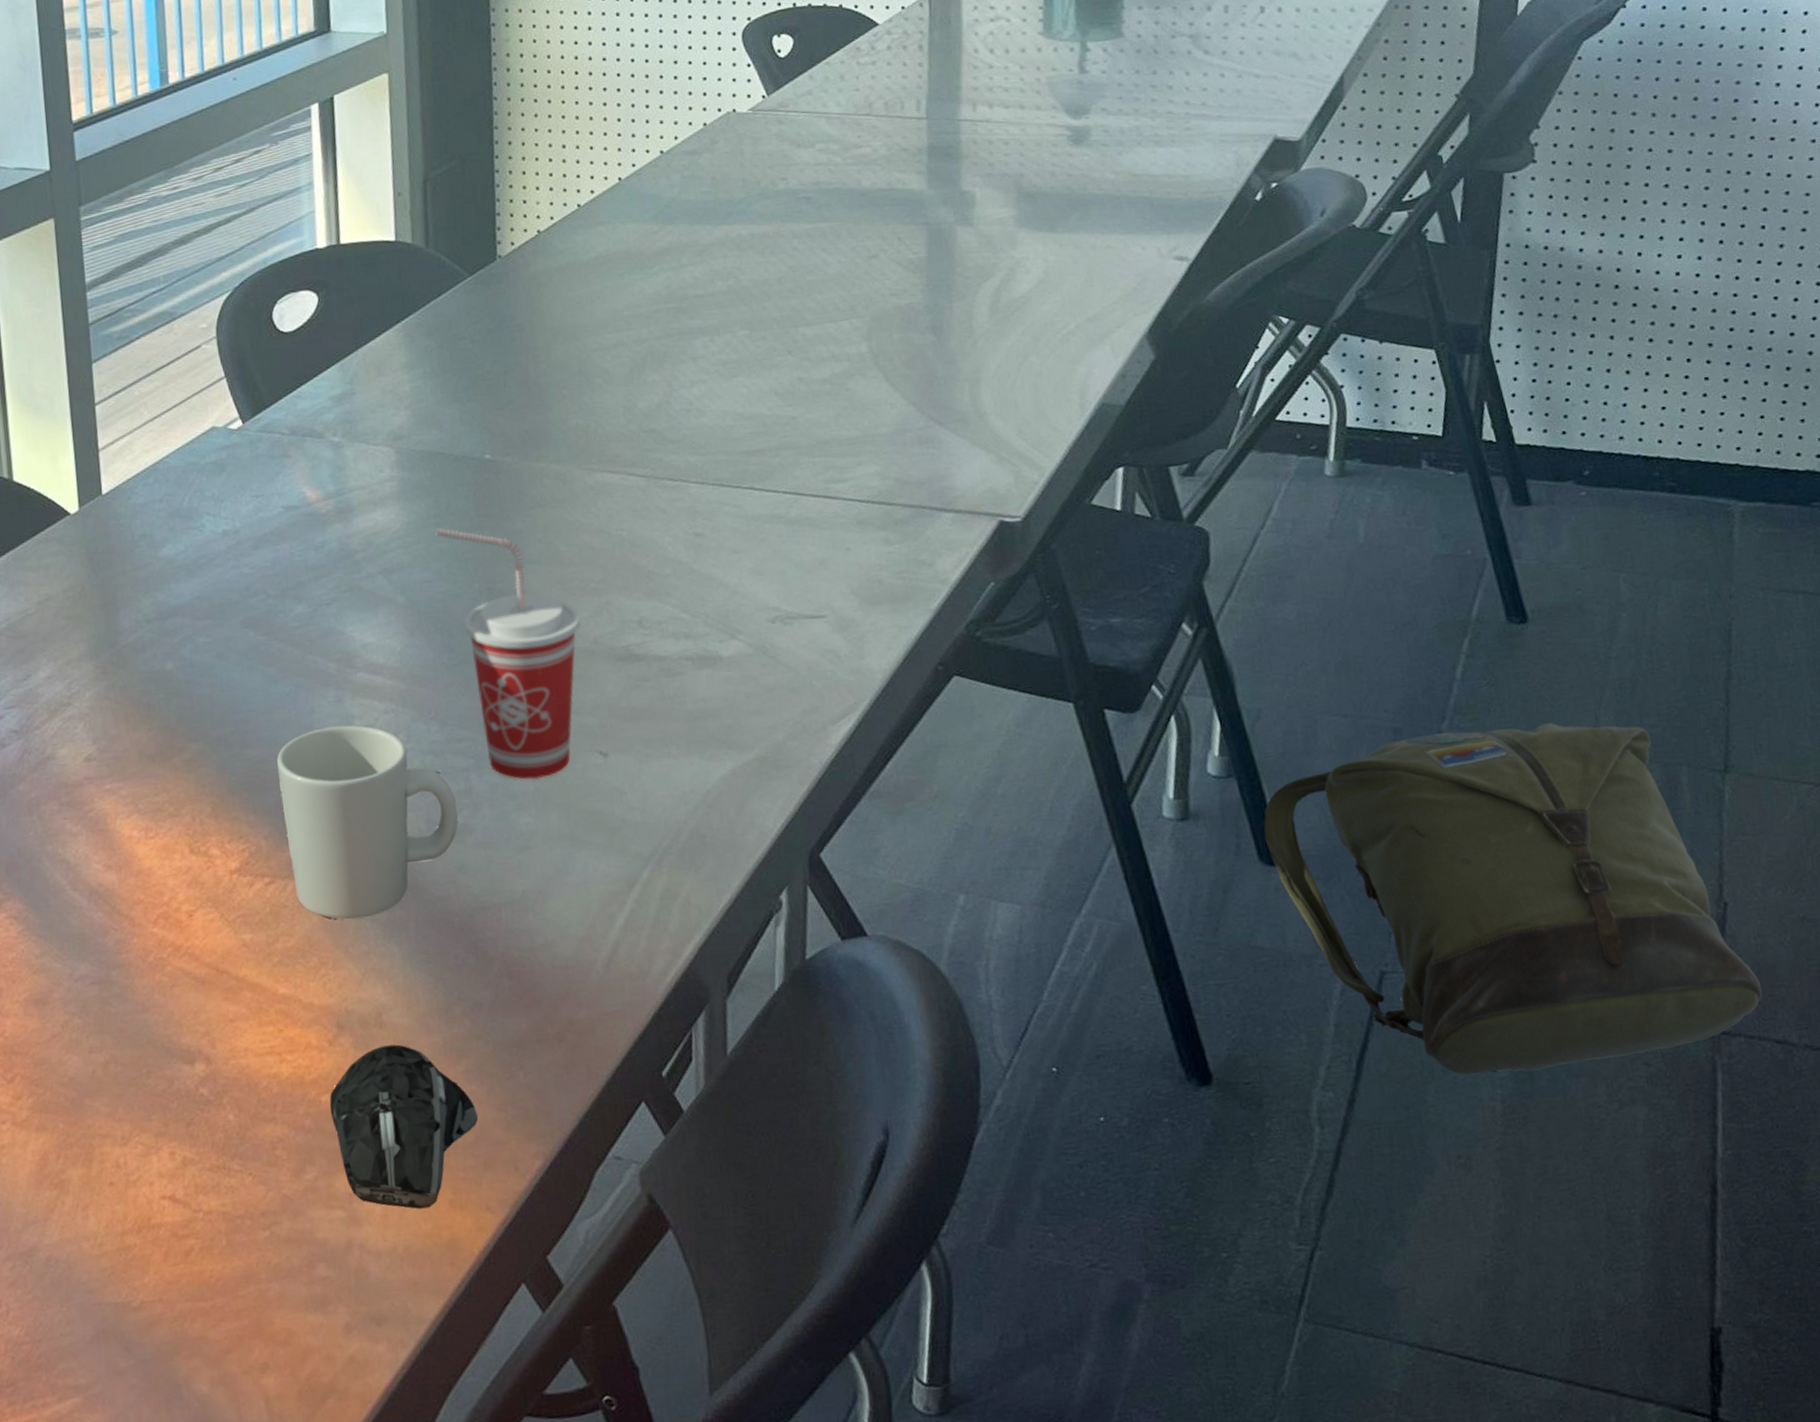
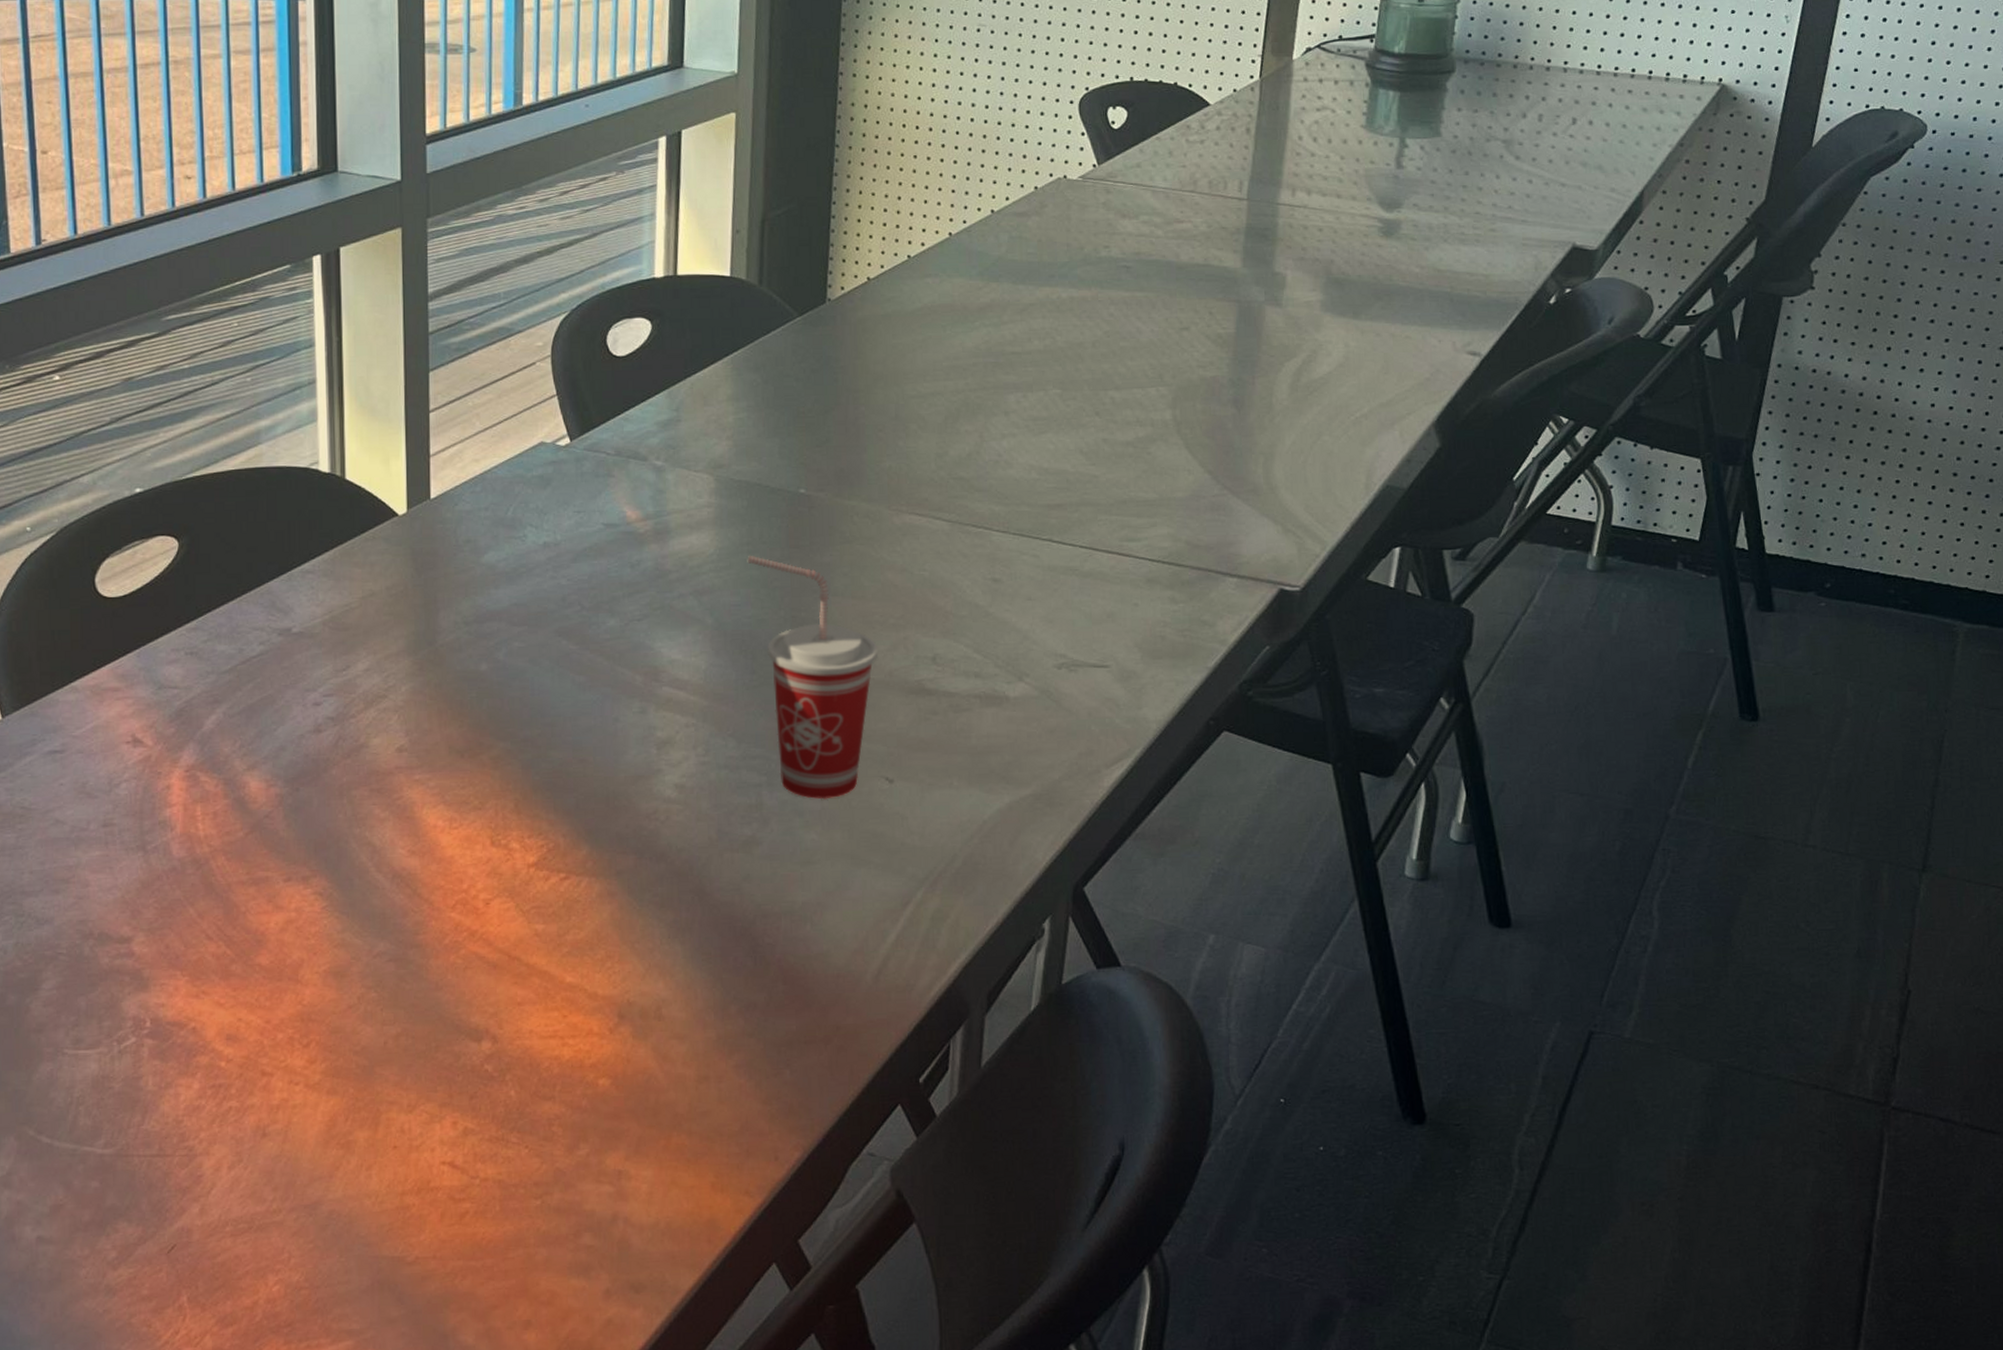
mug: present [276,725,459,920] -> none [579,735,748,918]
computer mouse: present [330,1044,478,1209] -> none [607,1036,744,1189]
backpack: present [1263,723,1763,1075] -> none [1496,815,1933,1131]

